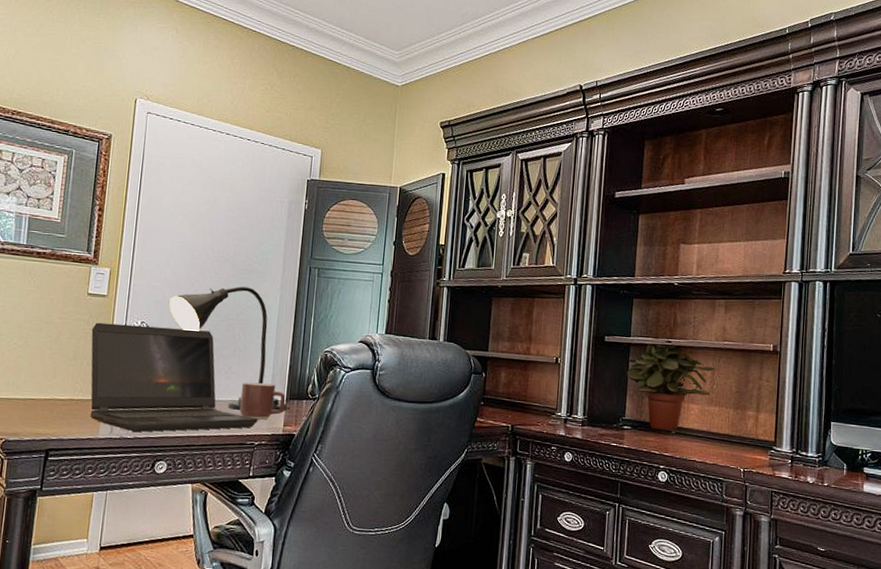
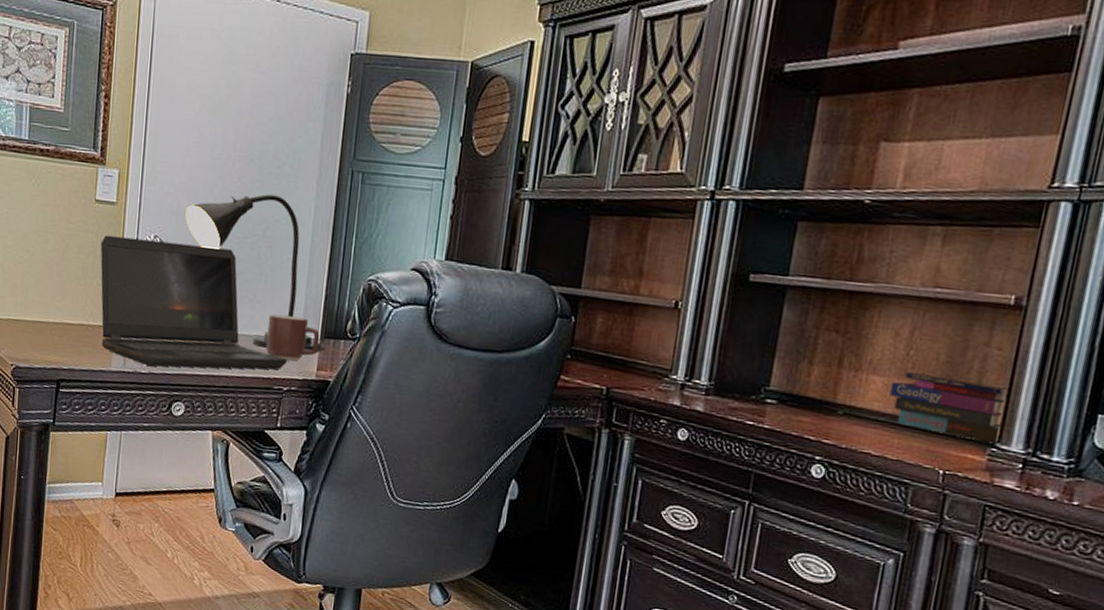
potted plant: present [627,340,714,431] -> none [778,283,915,411]
books: none [703,400,777,447] -> present [889,371,1011,444]

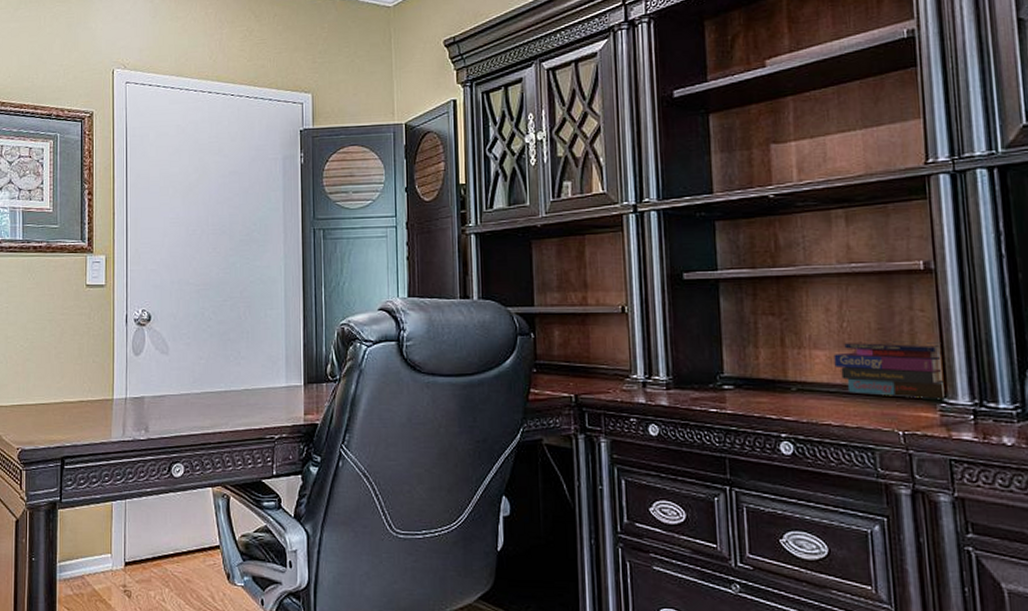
laptop computer: present [100,235,287,370] -> none [93,313,275,433]
desk lamp: present [185,194,324,352] -> none [169,259,309,400]
mug: present [265,314,320,361] -> none [254,367,303,409]

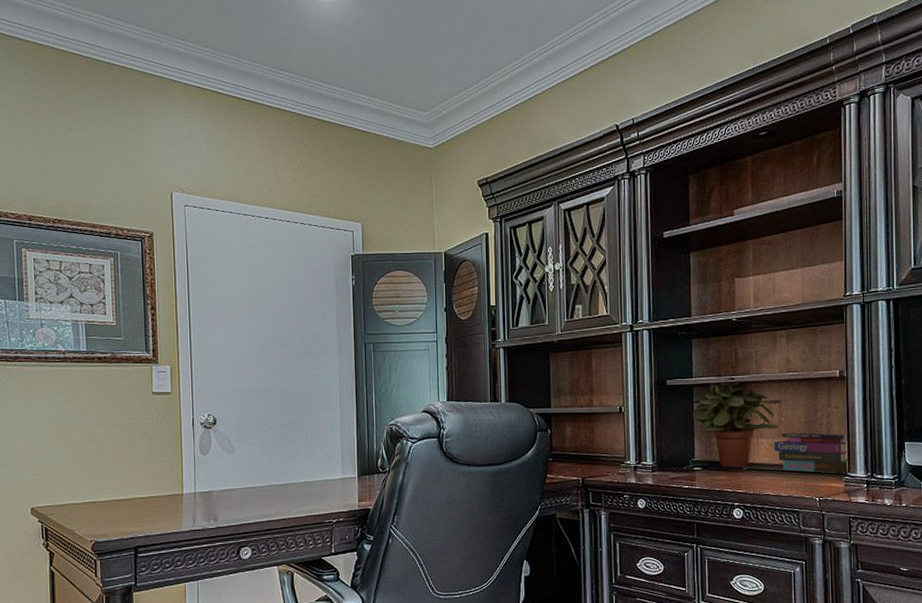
potted plant: none [718,270,841,387] -> present [692,377,781,468]

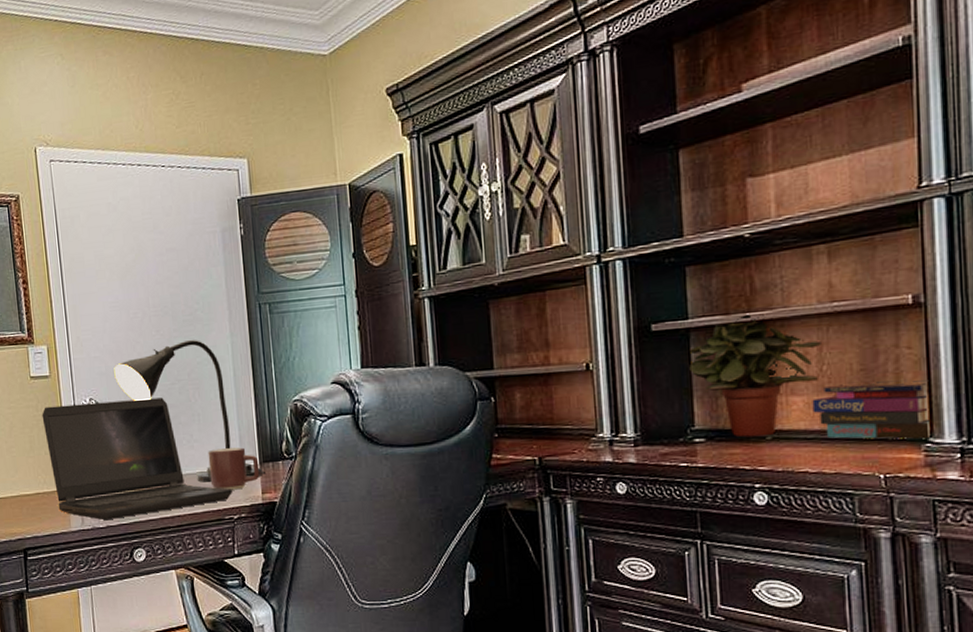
laptop computer: none [161,417,333,522] -> present [42,397,232,521]
desk lamp: none [232,369,362,491] -> present [114,340,265,482]
mug: none [313,462,358,498] -> present [207,447,260,490]

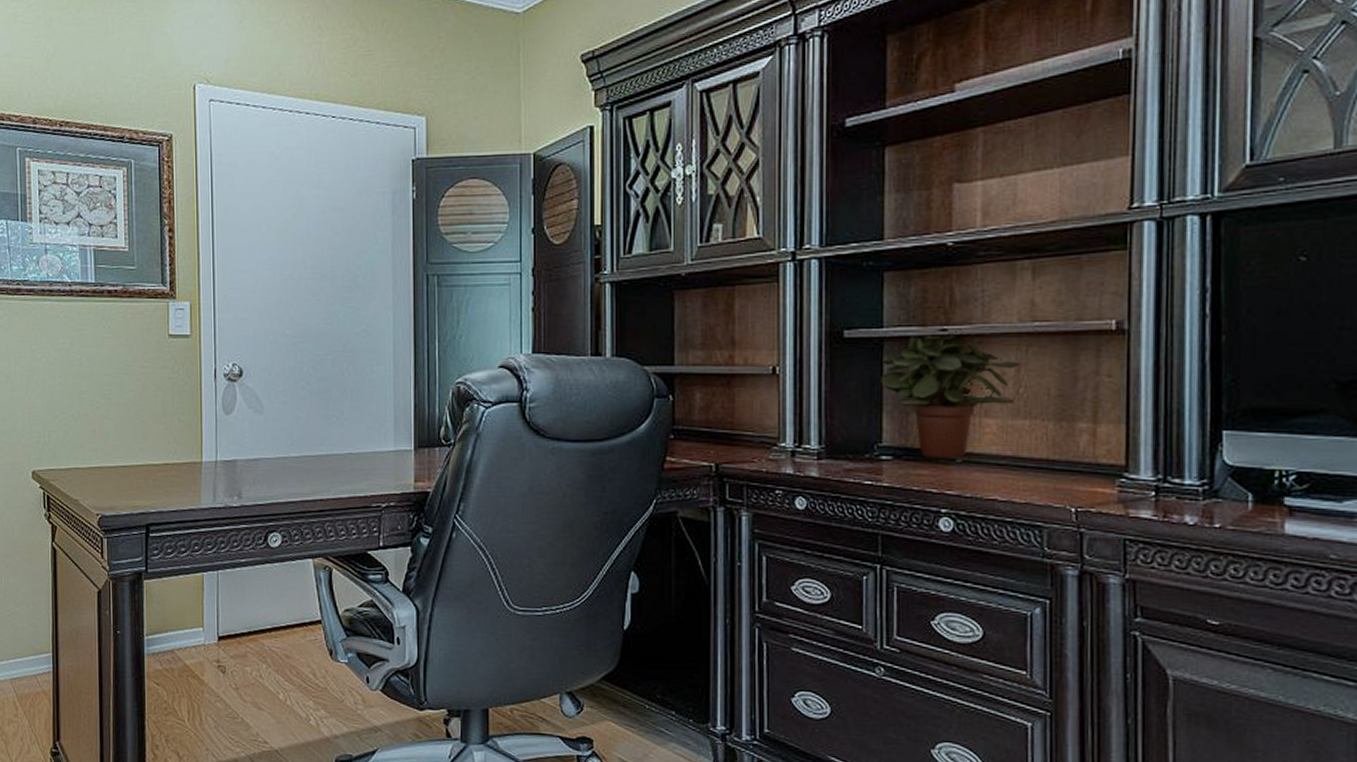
laptop computer: present [42,397,232,521] -> none [178,369,382,499]
desk lamp: present [114,340,265,482] -> none [262,309,420,465]
mug: present [207,447,260,490] -> none [358,429,414,476]
books: present [812,380,934,439] -> none [1006,408,1129,474]

